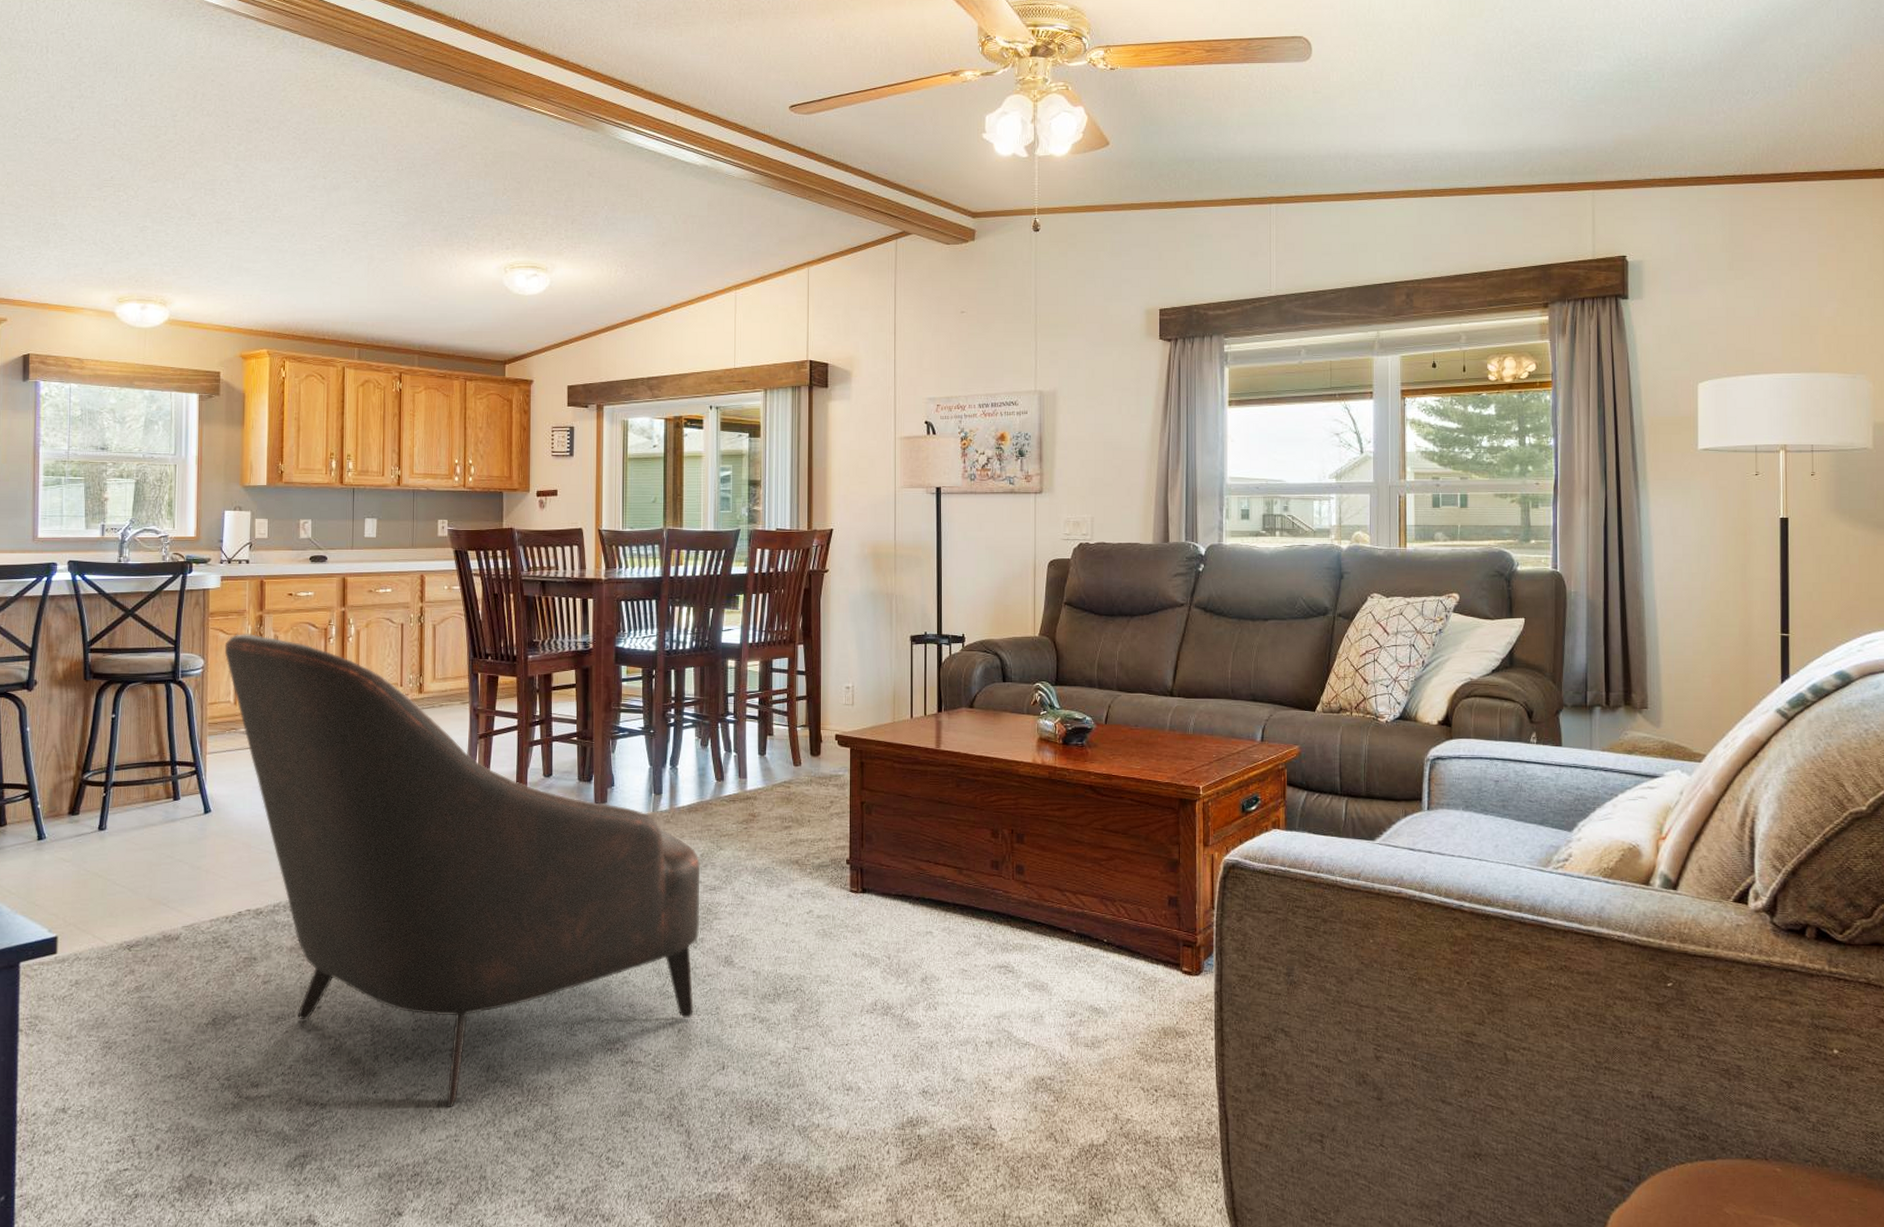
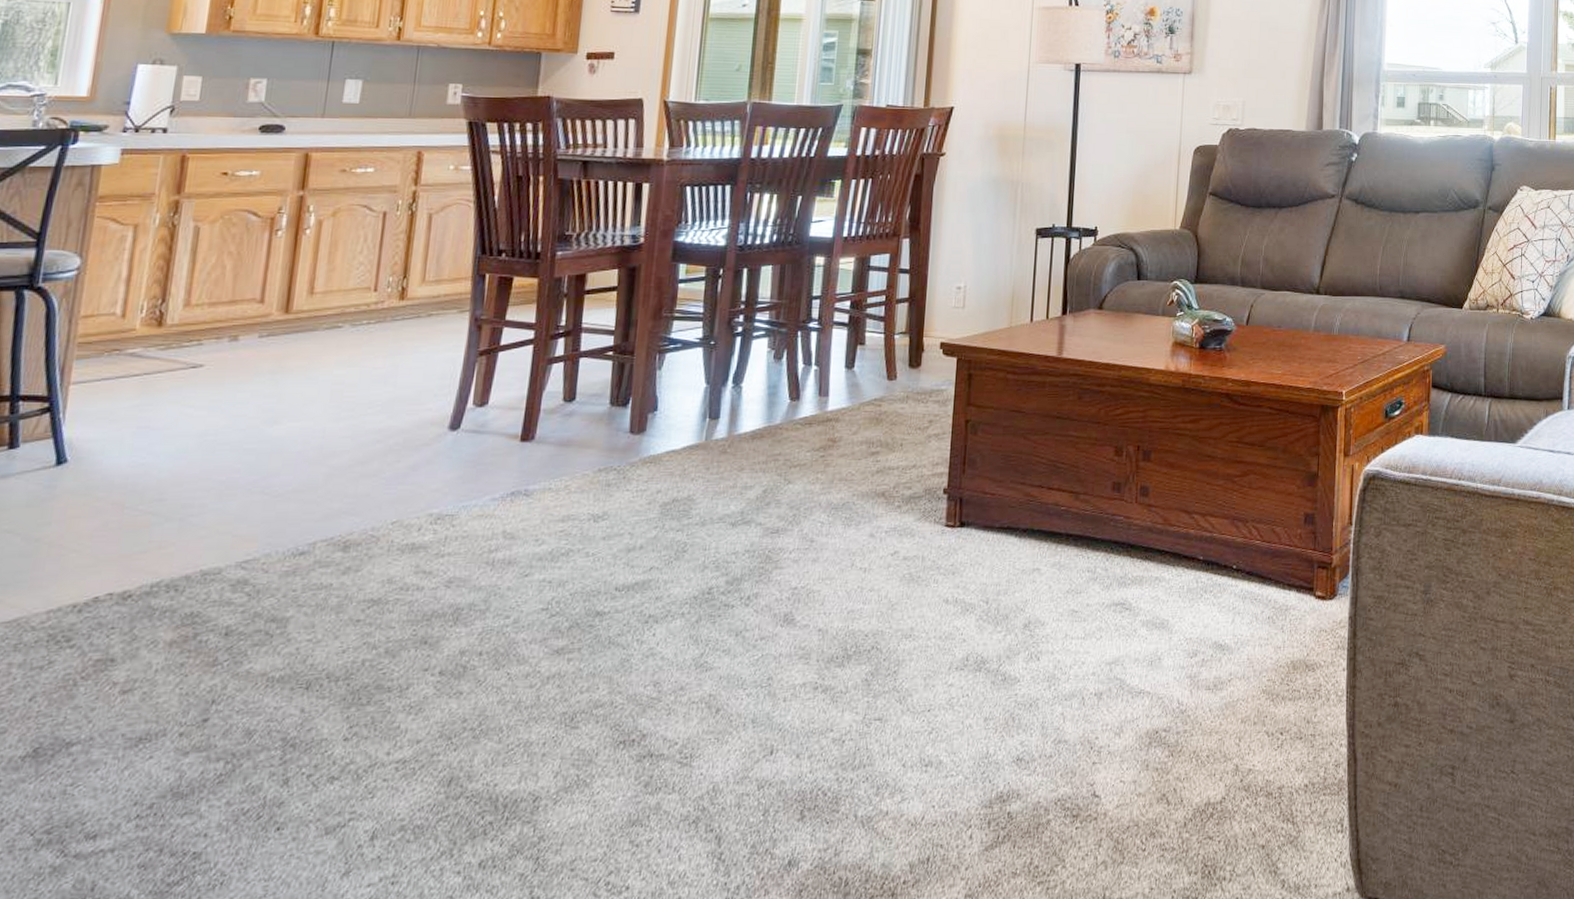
armchair: present [224,634,700,1108] -> none [115,224,761,840]

